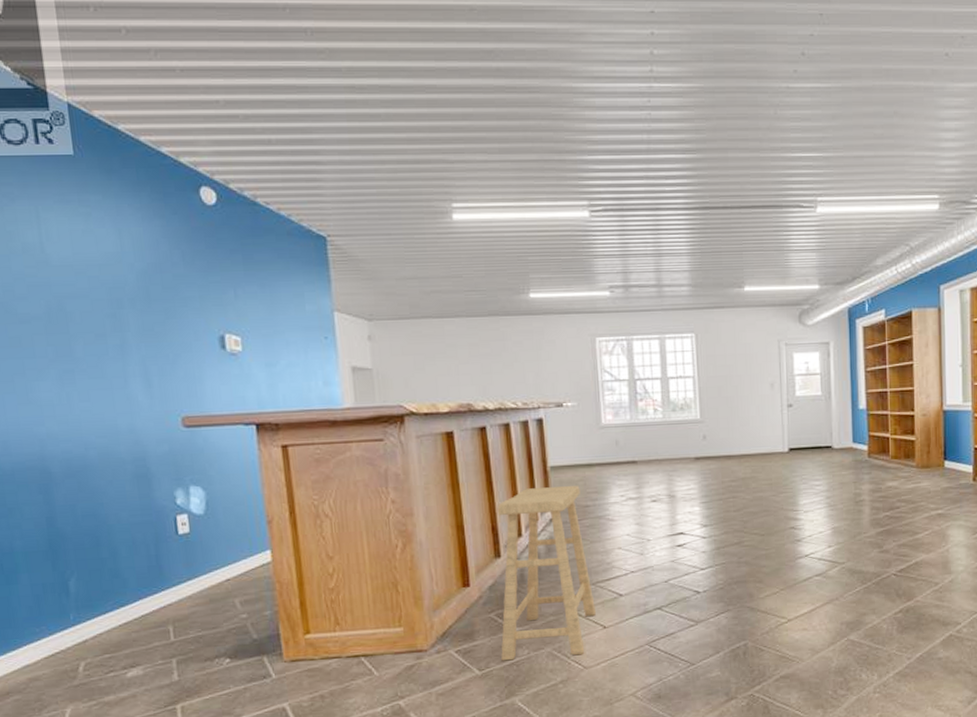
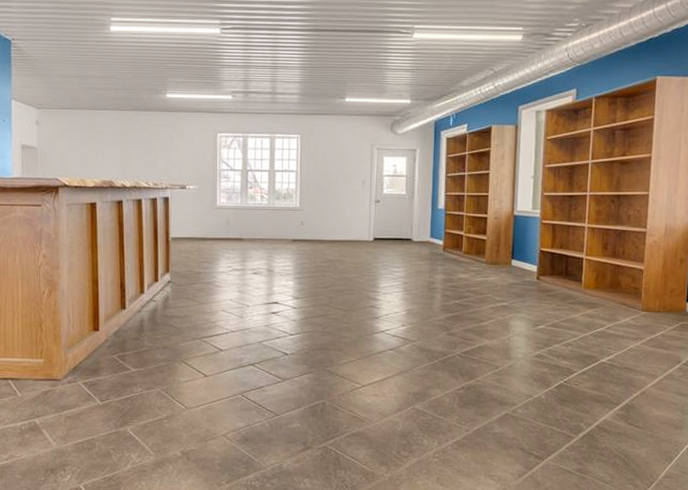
stool: present [497,486,596,661] -> none [119,254,199,397]

